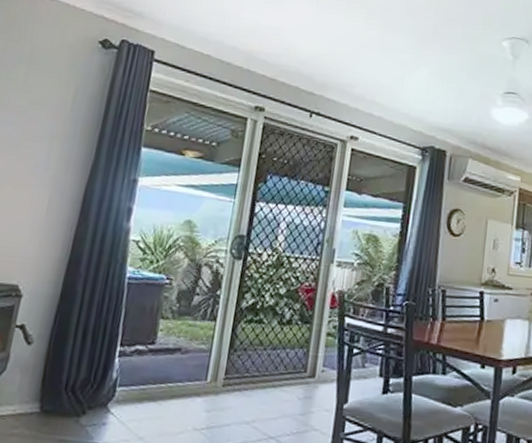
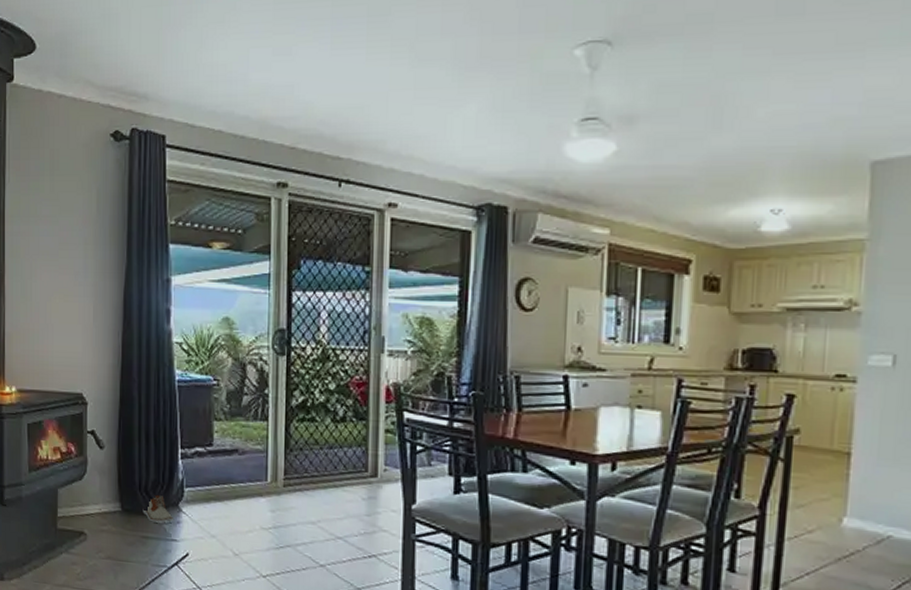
shoe: none [64,394,99,425] -> present [143,494,173,523]

